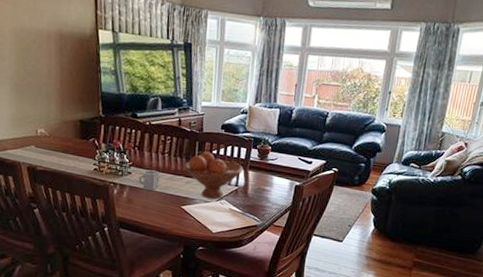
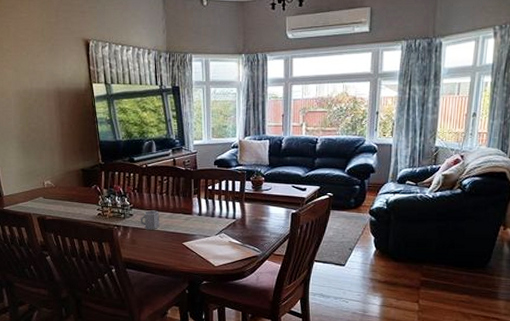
fruit bowl: present [184,152,243,200] -> none [182,188,239,234]

